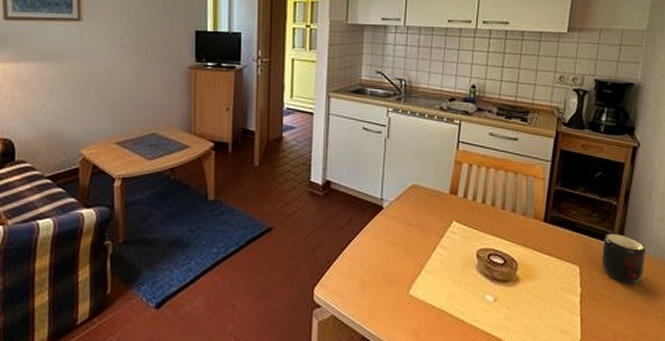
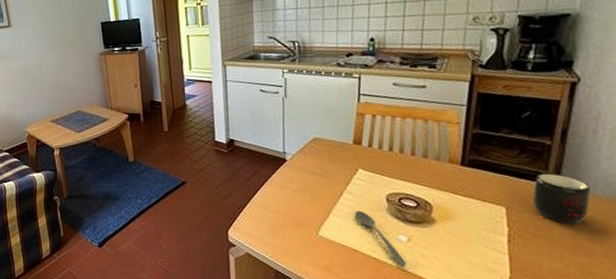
soupspoon: none [445,268,491,330] -> present [354,211,407,266]

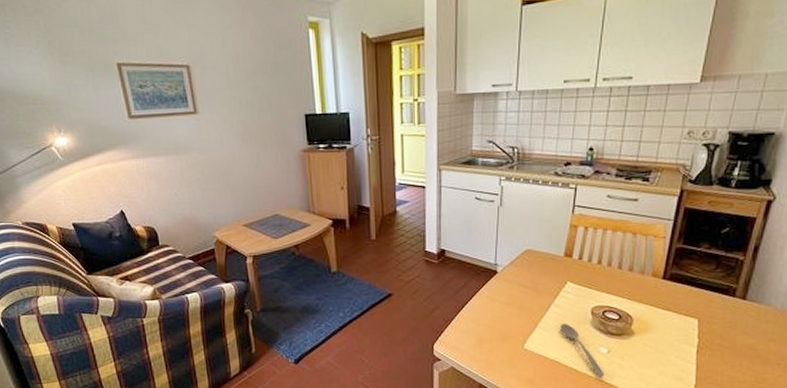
mug: present [532,173,592,224] -> none [722,287,773,335]

